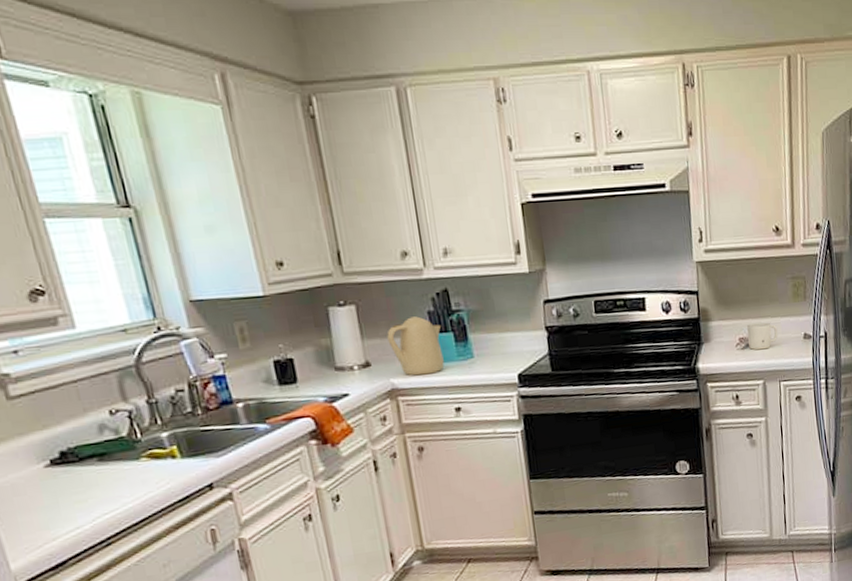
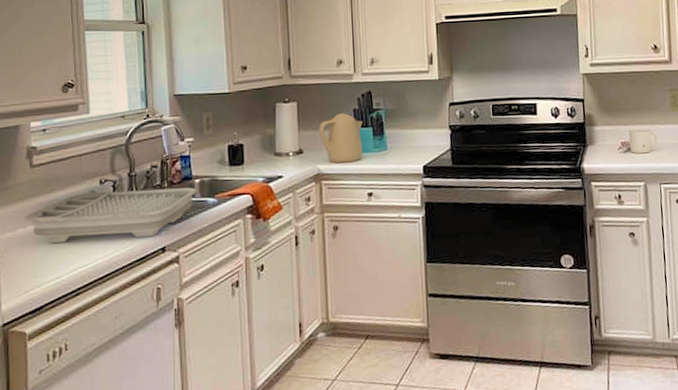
dish rack: none [14,413,244,490] -> present [24,187,198,244]

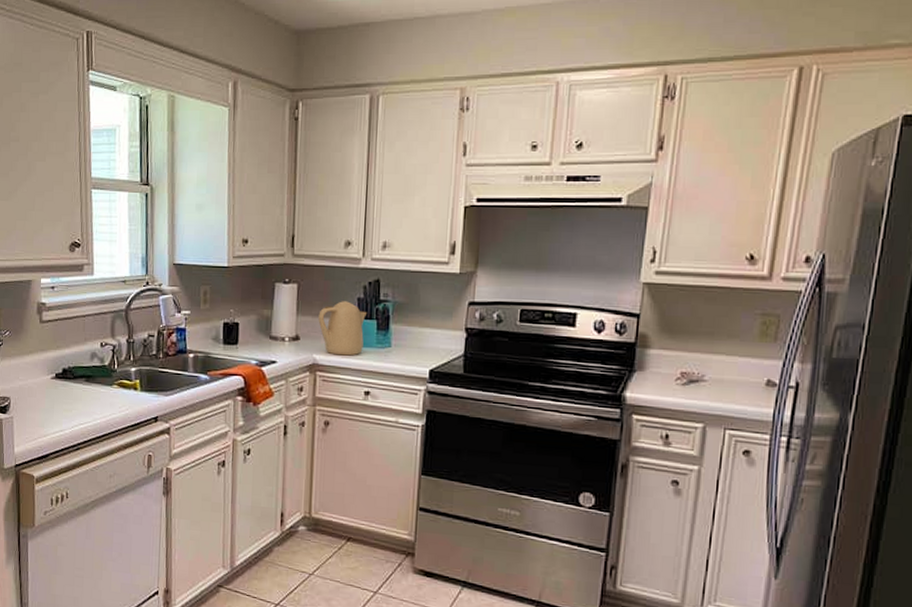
dish rack: present [24,187,198,244] -> none [34,353,192,404]
mug: present [628,129,658,154] -> none [691,358,733,390]

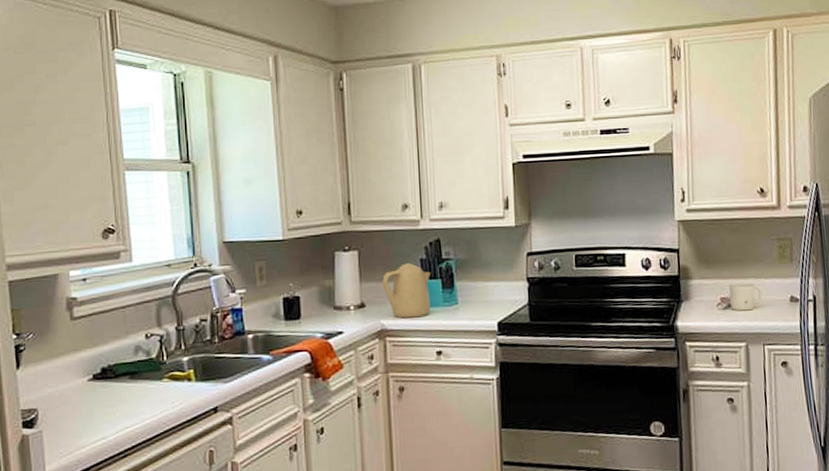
mug: none [691,358,733,390] -> present [729,283,763,311]

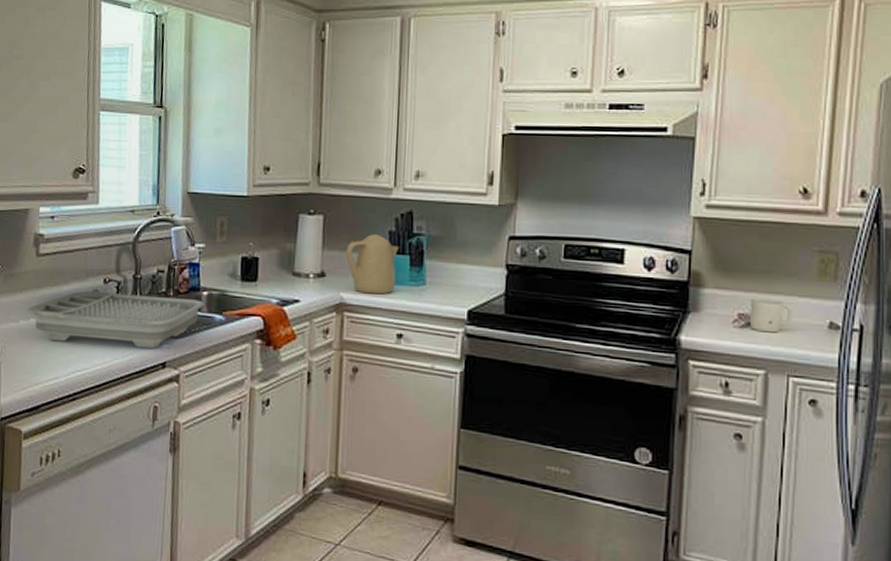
dish rack: none [66,343,252,402] -> present [27,290,206,348]

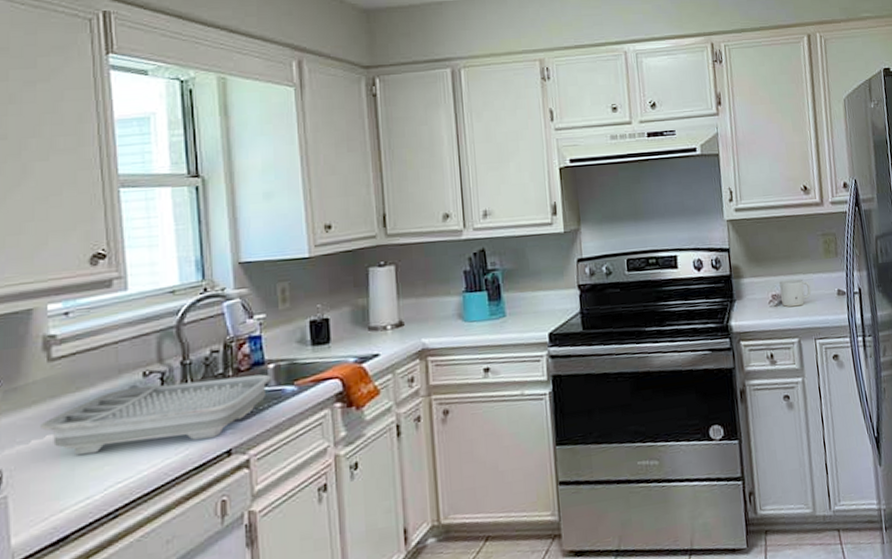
kettle: present [346,234,400,295] -> none [422,276,476,336]

